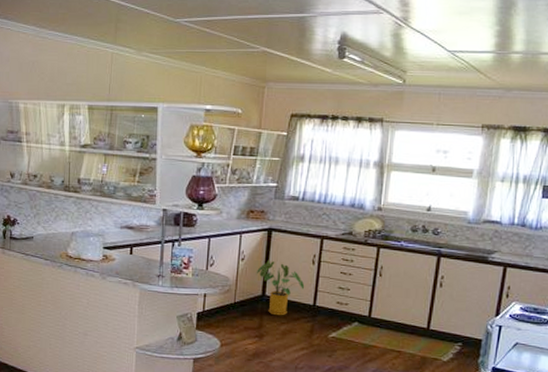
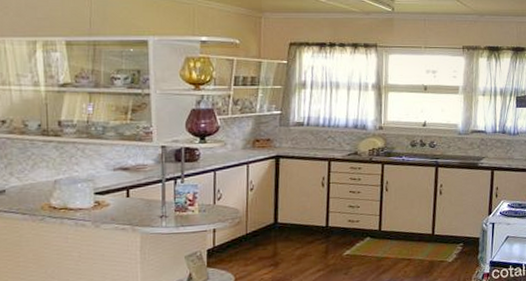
house plant: present [256,260,305,316] -> none [266,187,317,242]

